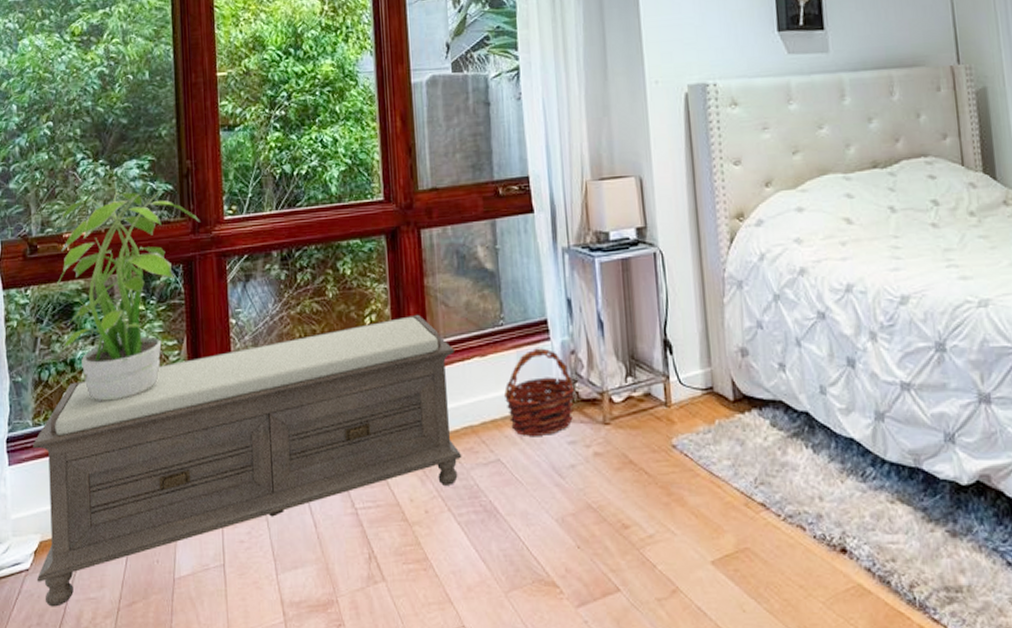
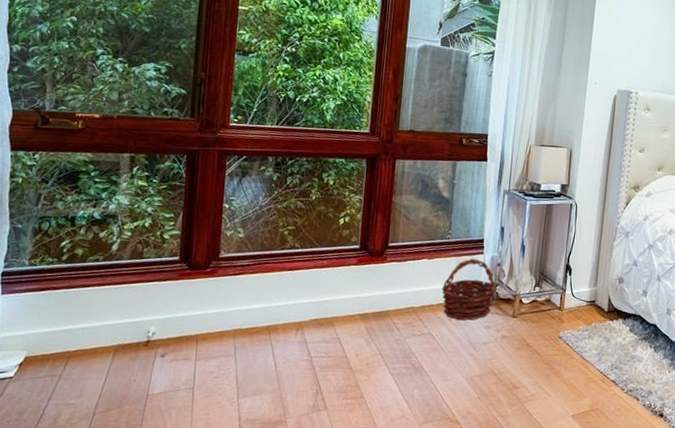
bench: present [32,314,462,607] -> none [19,221,408,408]
potted plant: present [56,188,199,401] -> none [63,84,207,254]

